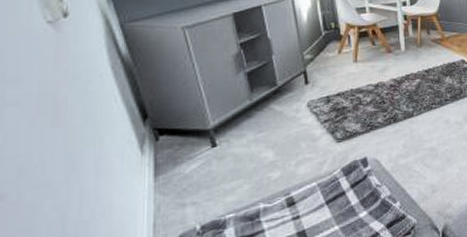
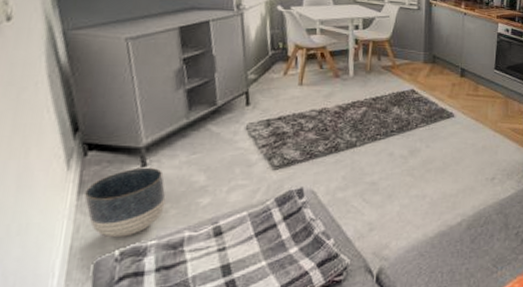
planter: none [161,147,238,214] -> present [84,167,166,238]

